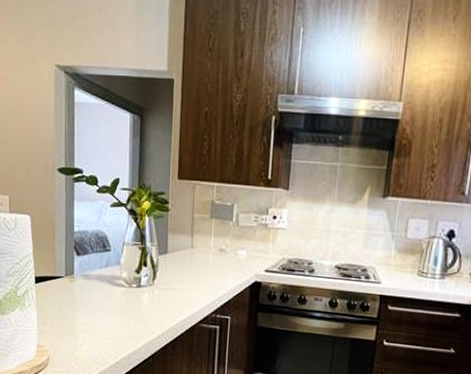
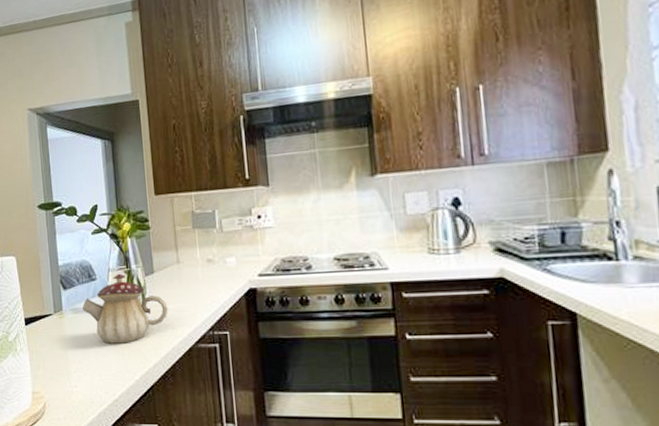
teapot: none [93,248,177,314] -> present [82,273,168,344]

